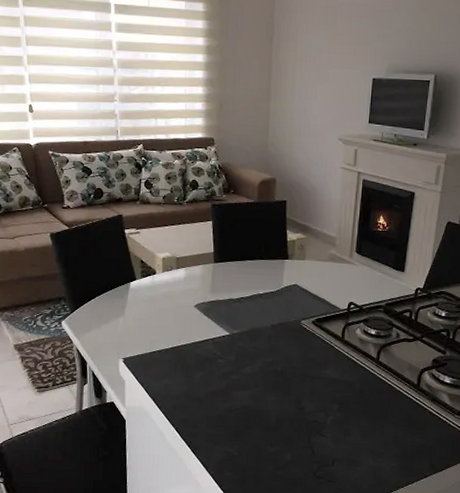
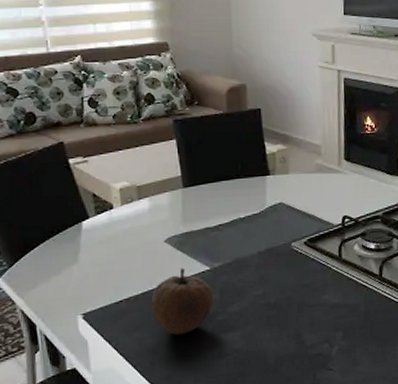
fruit: none [178,330,230,387] -> present [151,268,214,335]

